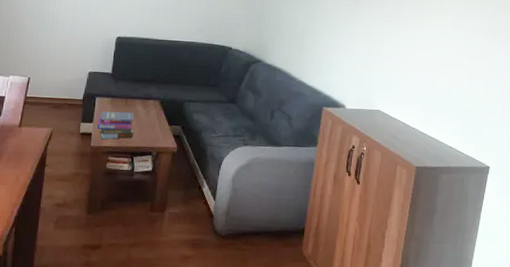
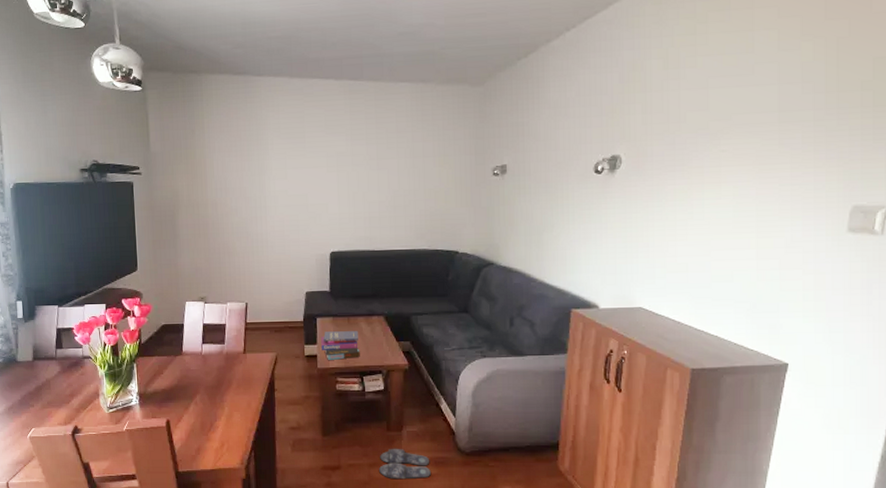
slippers: none [138,228,188,261] -> present [379,448,431,480]

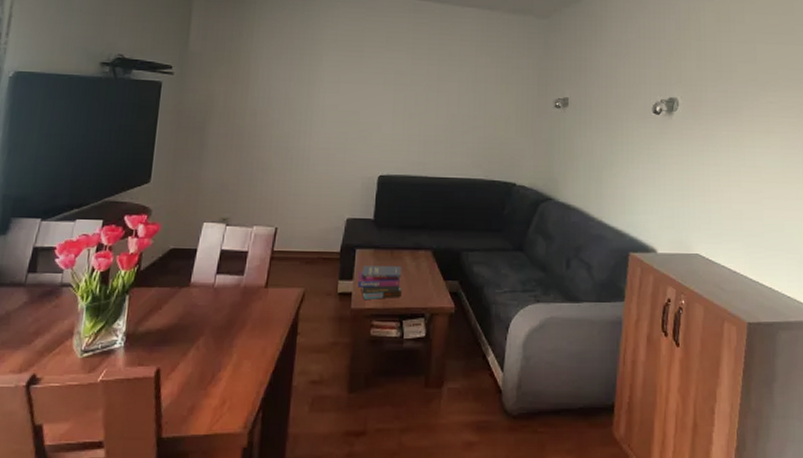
slippers: present [379,448,431,480] -> none [412,409,472,449]

